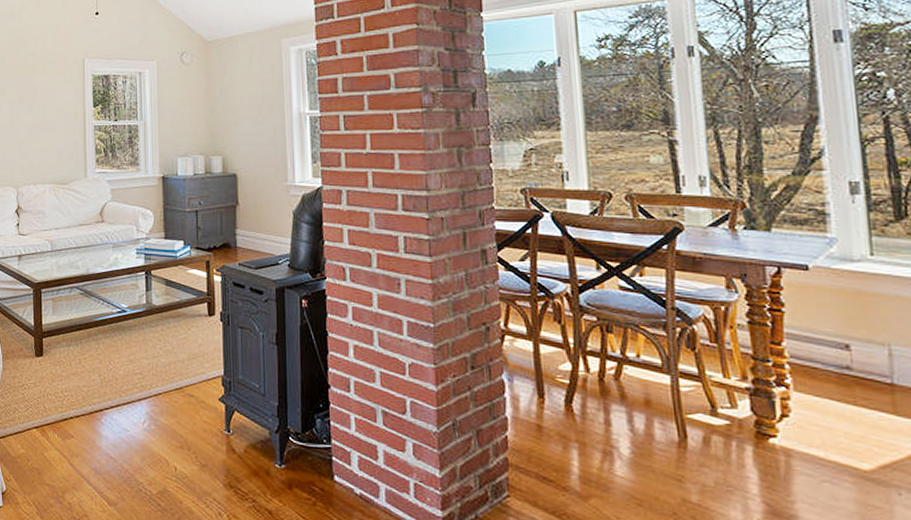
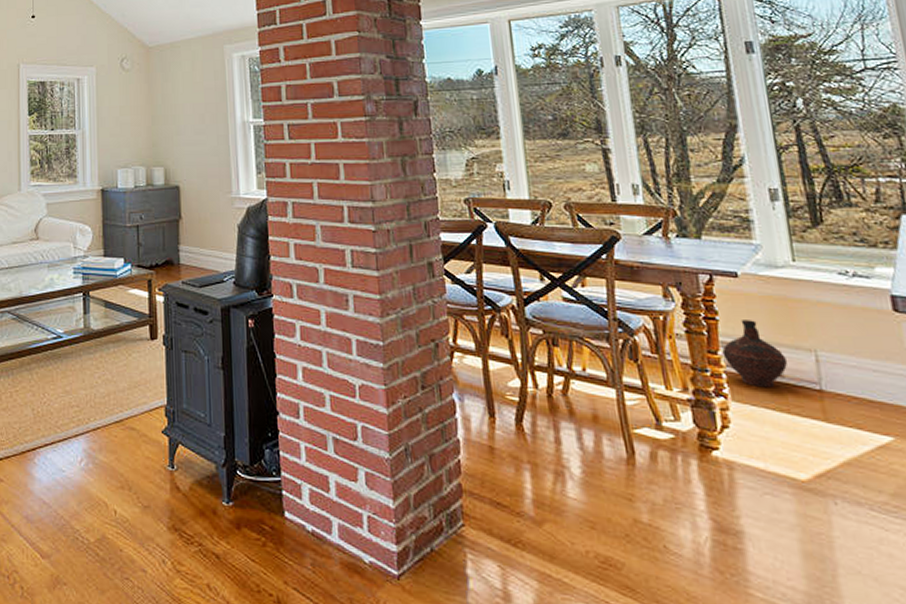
ceramic jug: none [786,312,858,380] -> present [722,320,788,388]

